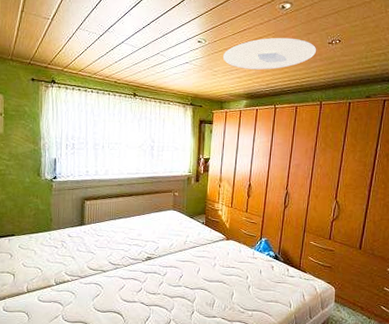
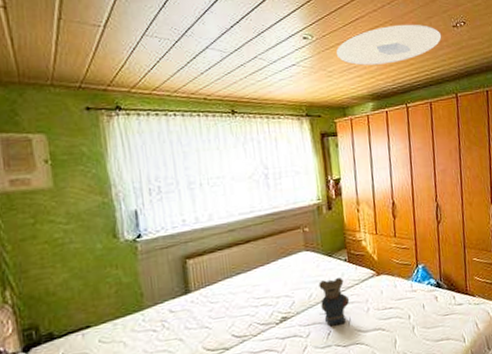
teddy bear: none [178,235,202,272] -> present [318,277,350,326]

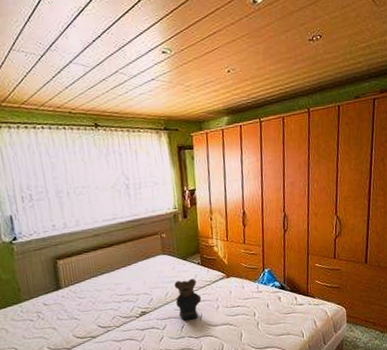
ceiling light: present [336,24,442,66] -> none [193,37,298,80]

